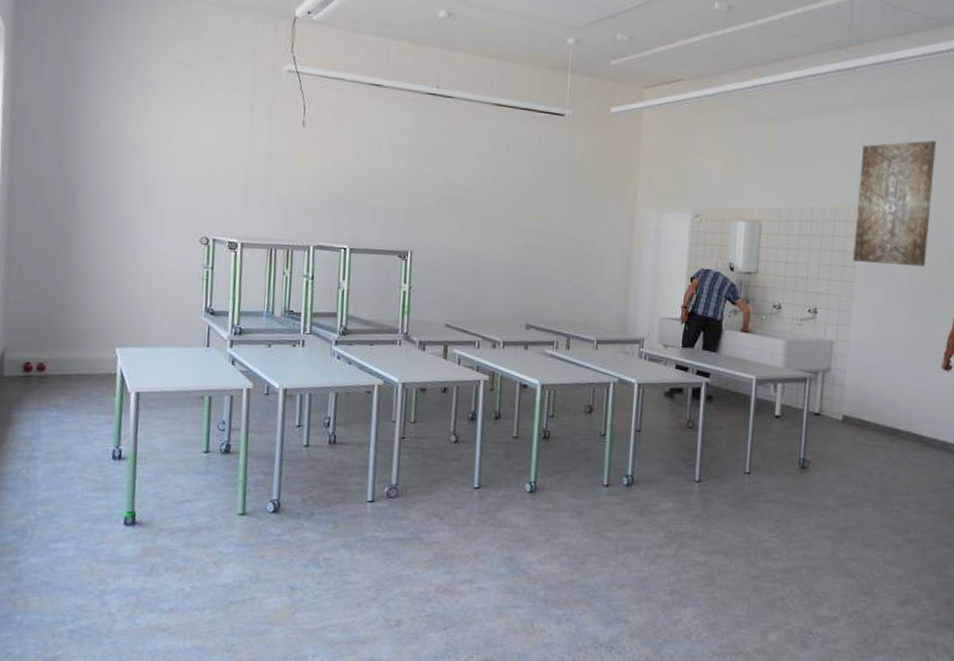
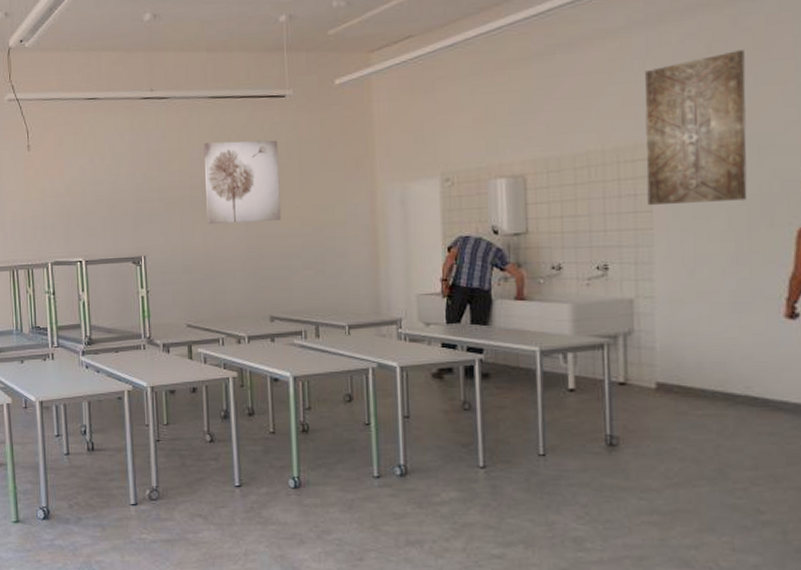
wall art: none [477,148,553,233] -> present [203,140,281,225]

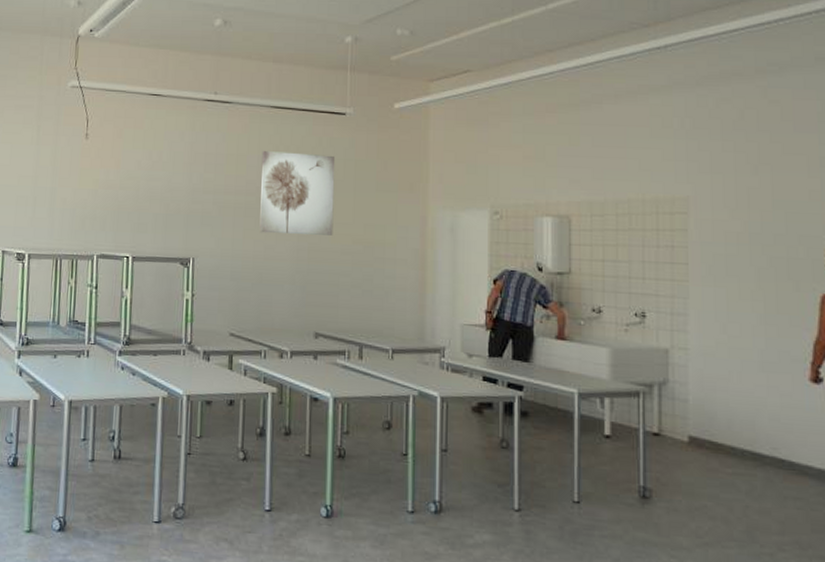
wall art: present [645,50,747,206] -> none [683,119,776,262]

